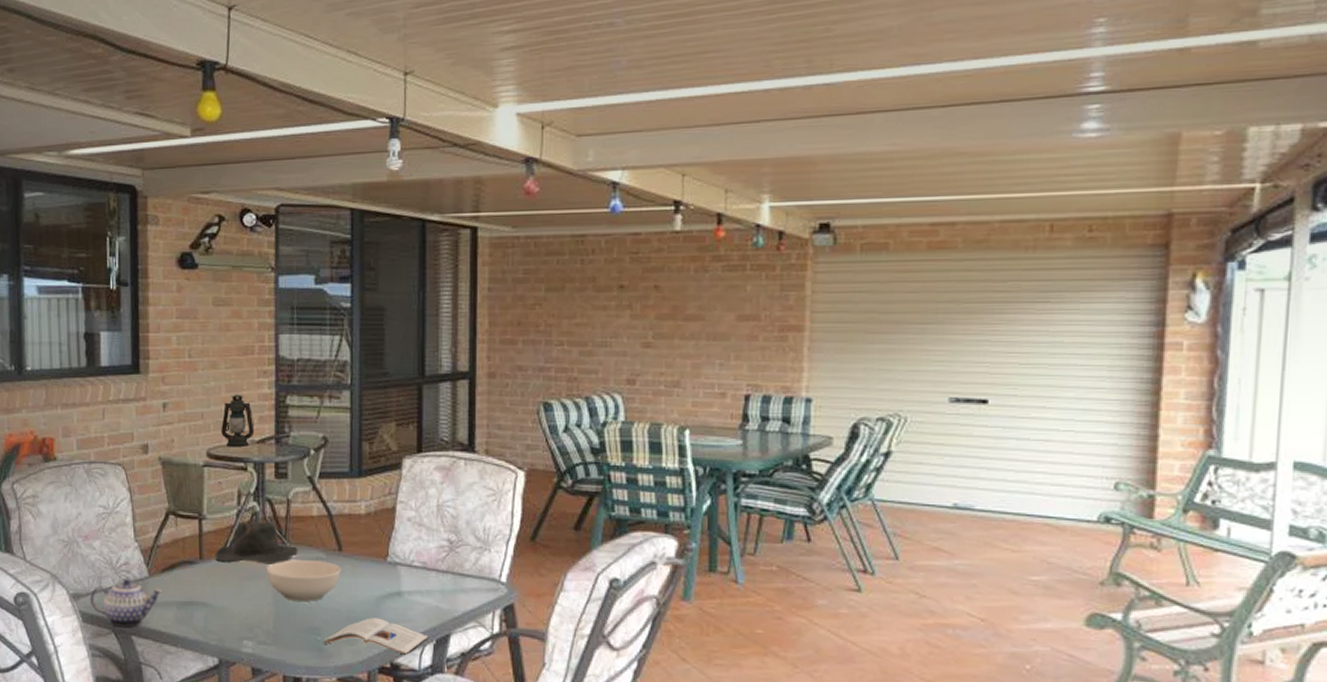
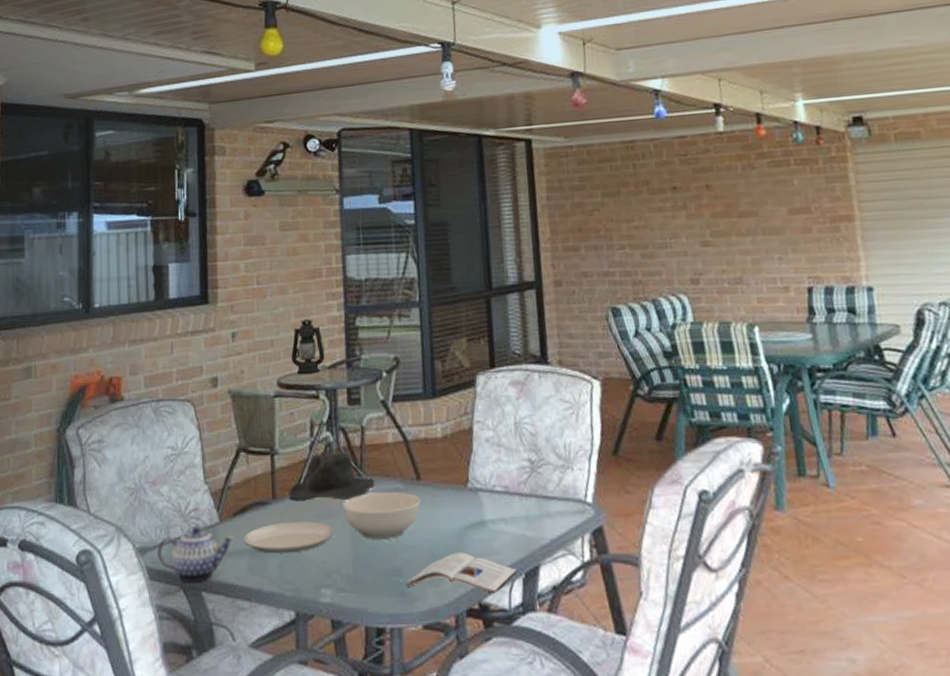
plate: none [171,580,258,608] -> present [243,521,335,553]

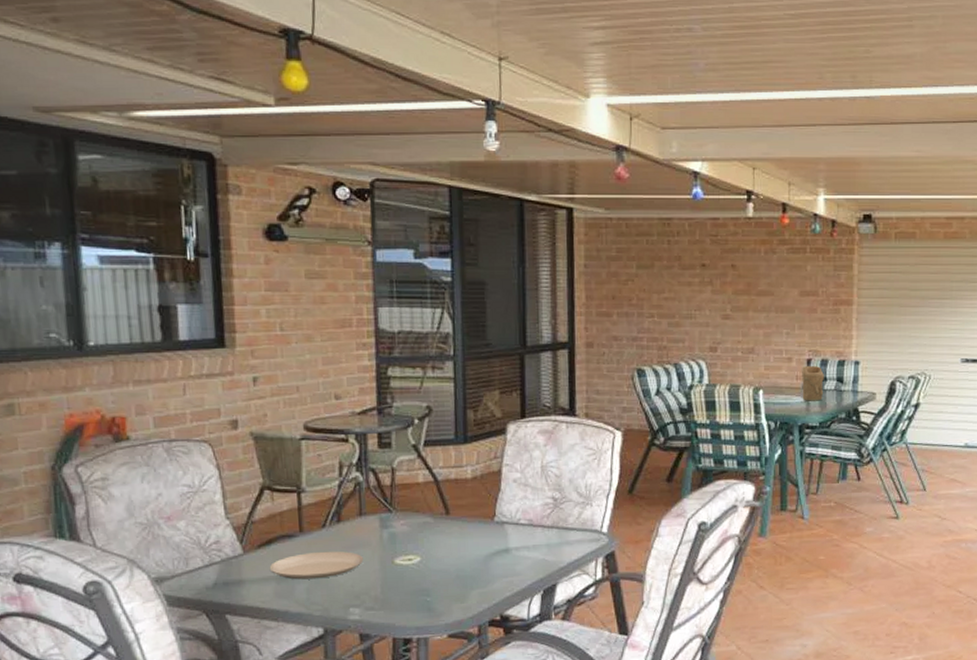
teapot: present [157,525,235,582] -> none [176,556,260,607]
hat: present [288,451,375,501] -> none [316,490,405,534]
lantern: present [291,318,325,374] -> none [319,366,355,419]
bowl: present [343,492,421,539] -> none [372,525,450,565]
magazine: present [406,552,517,593] -> none [433,575,537,607]
candle: none [802,294,834,338] -> present [802,365,824,401]

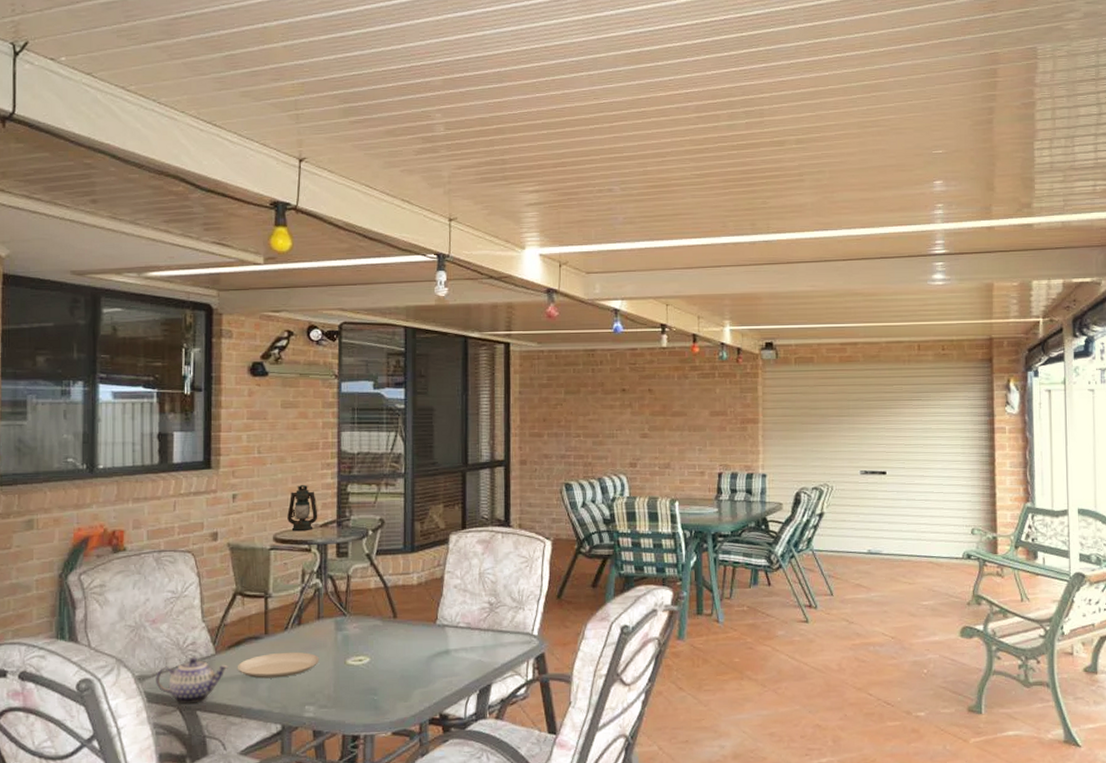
teapot: none [176,556,260,607] -> present [156,656,229,704]
lantern: none [319,366,355,419] -> present [287,484,318,531]
candle: present [802,365,824,401] -> none [714,478,734,512]

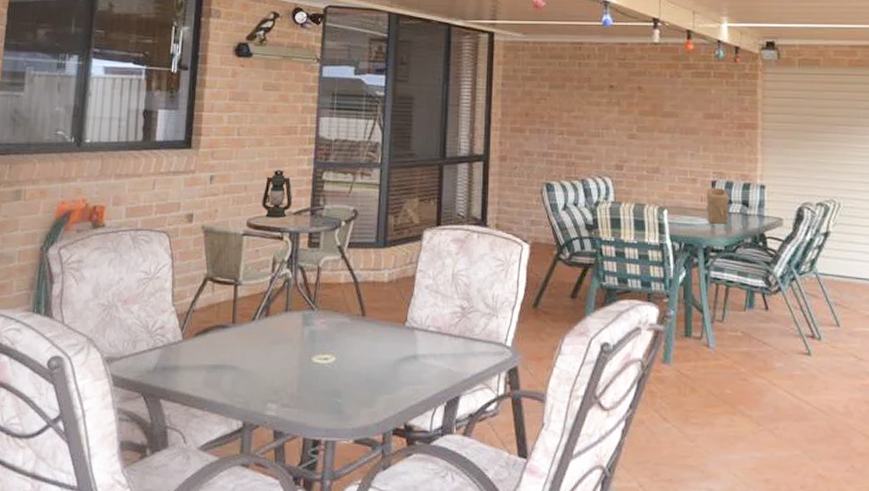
teapot: present [156,656,229,704] -> none [123,341,195,391]
plate: present [237,652,320,679] -> none [202,344,285,371]
candle: none [714,478,734,512] -> present [707,187,729,224]

